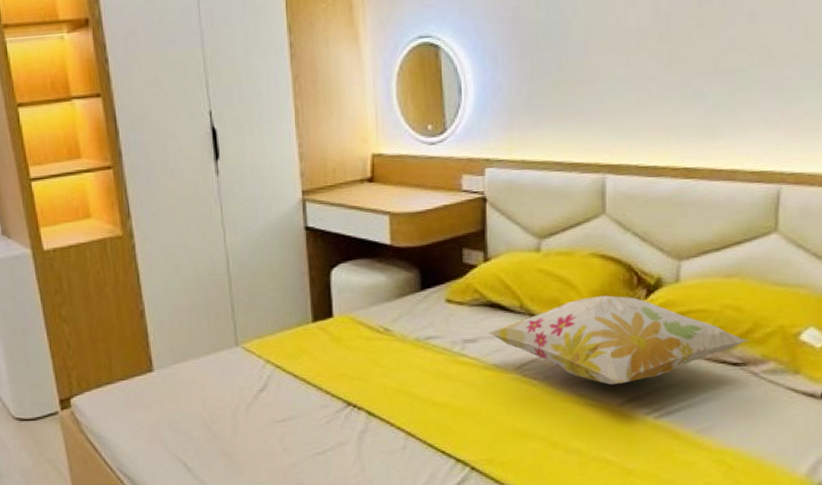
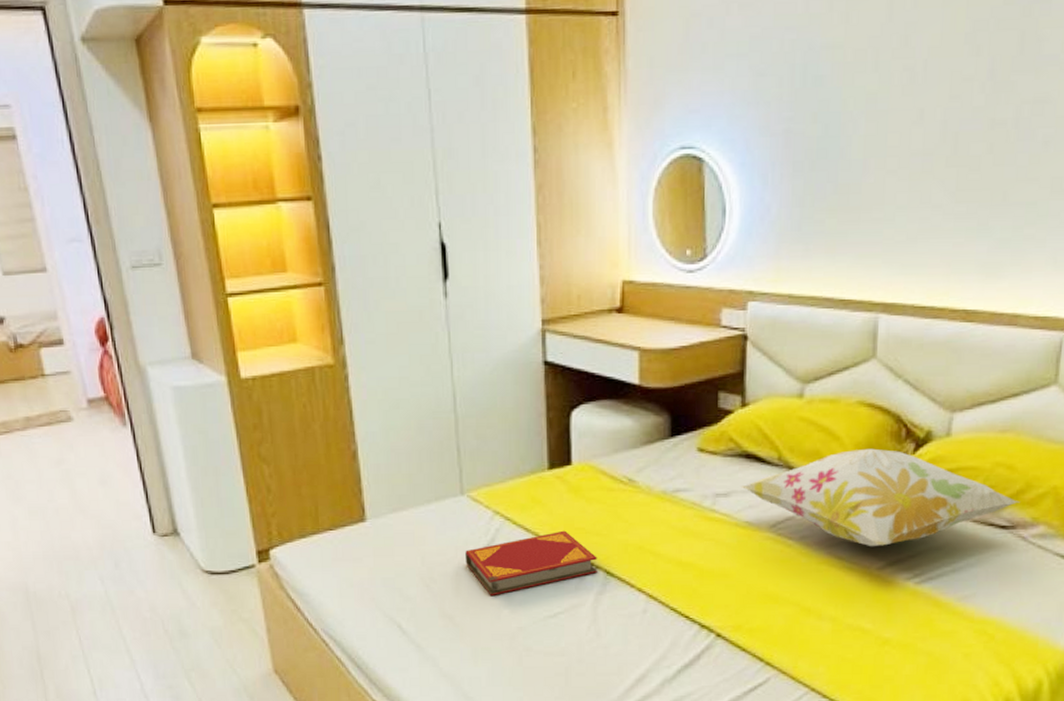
hardback book: none [241,376,360,435] -> present [465,530,597,595]

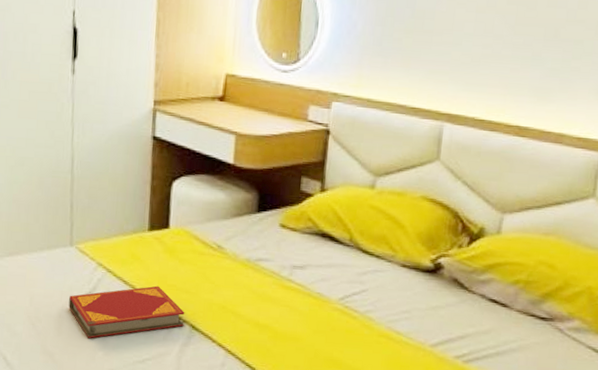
decorative pillow: present [741,448,1020,547] -> none [315,238,558,326]

